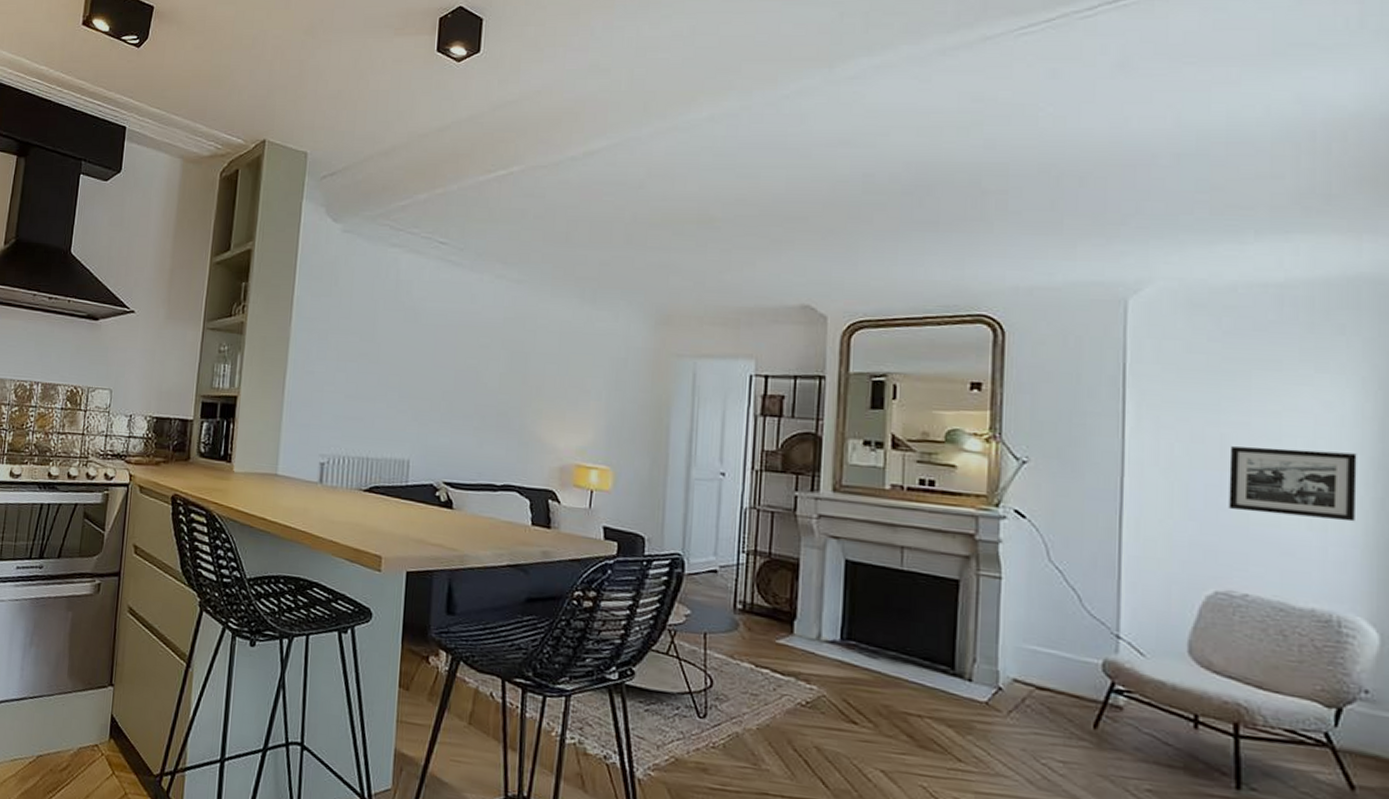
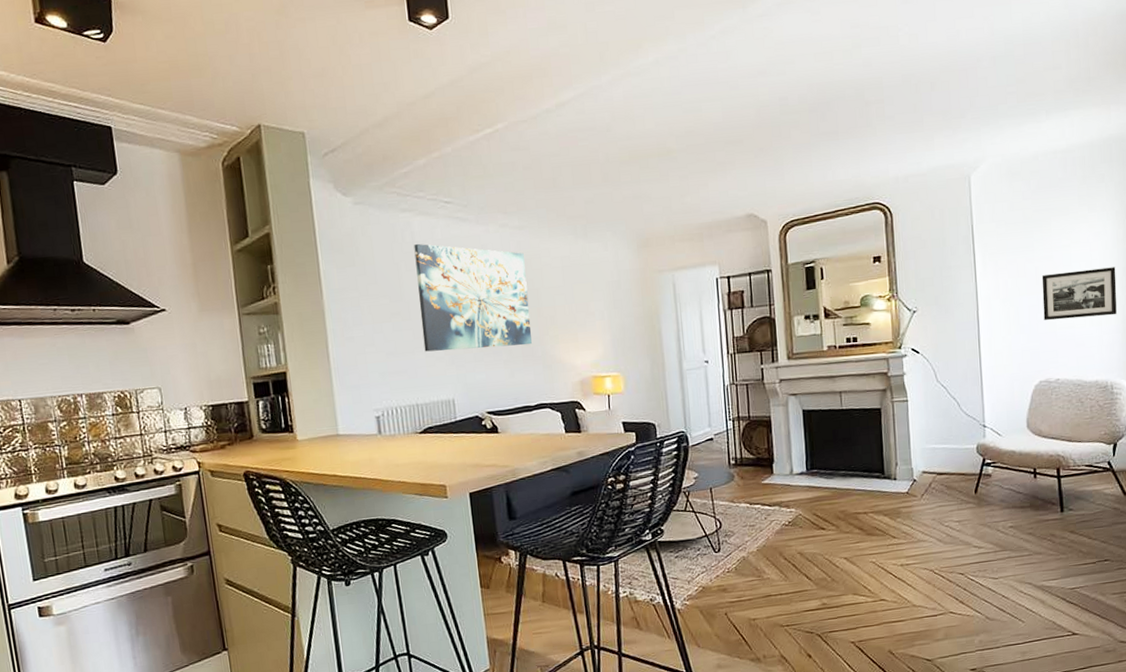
wall art: none [387,282,518,415] -> present [414,243,532,352]

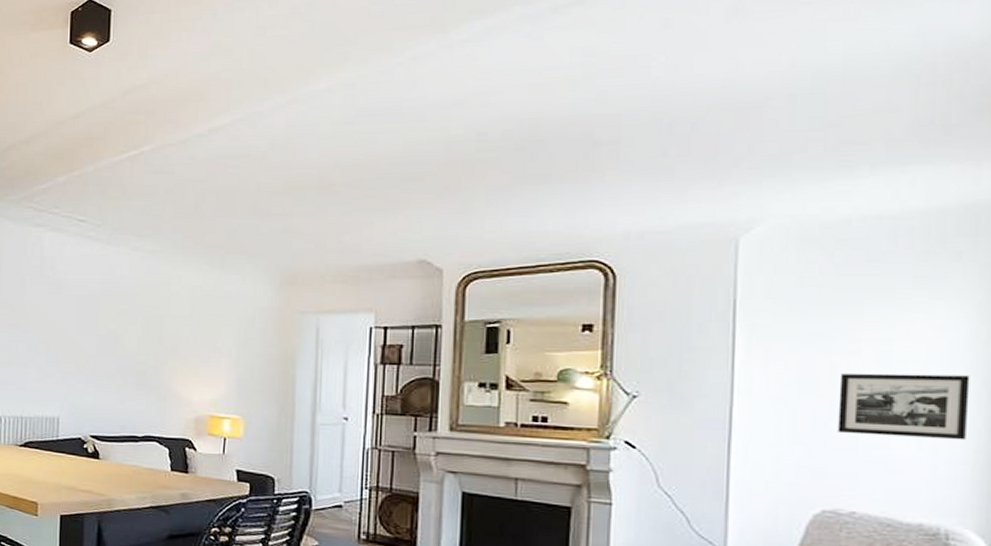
wall art: present [414,243,532,352] -> none [37,258,153,373]

